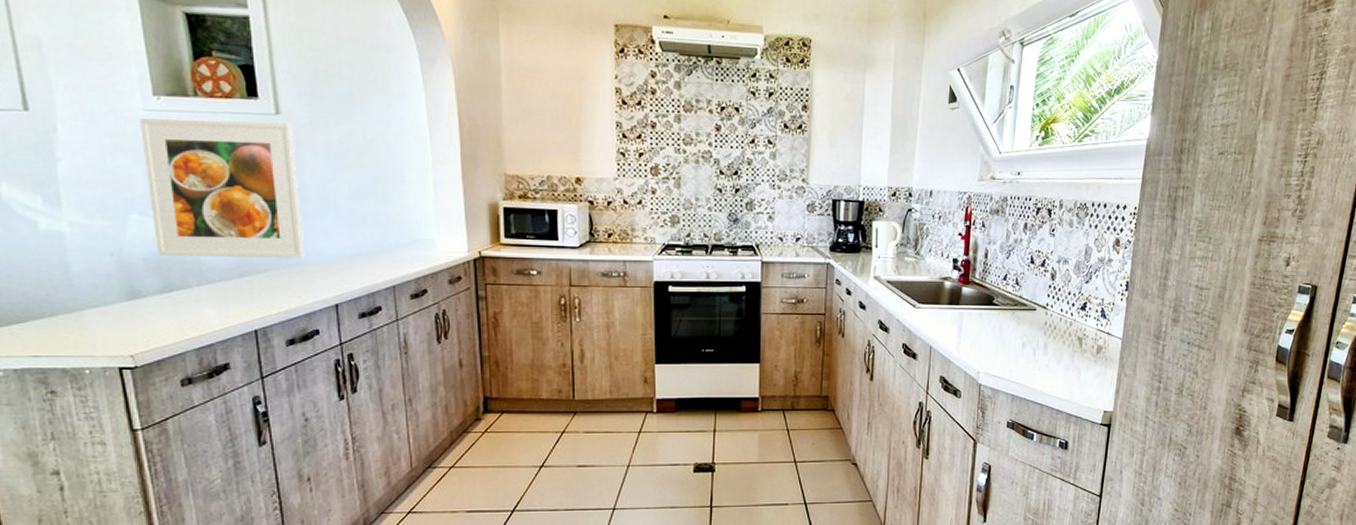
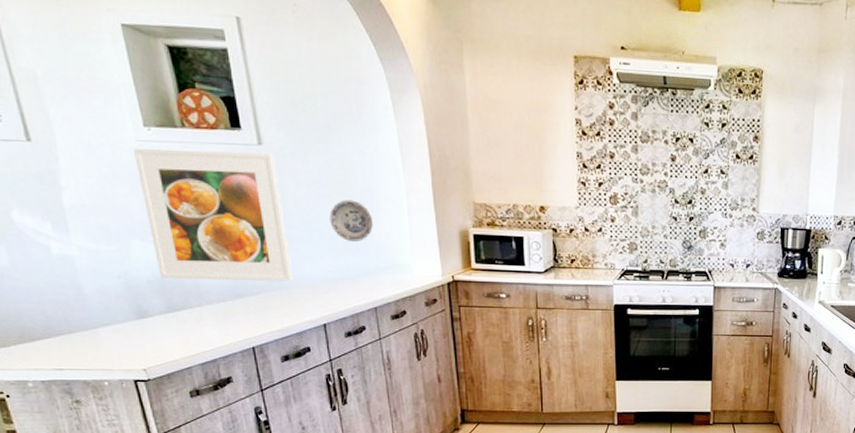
decorative plate: none [348,171,395,217] -> present [329,199,373,243]

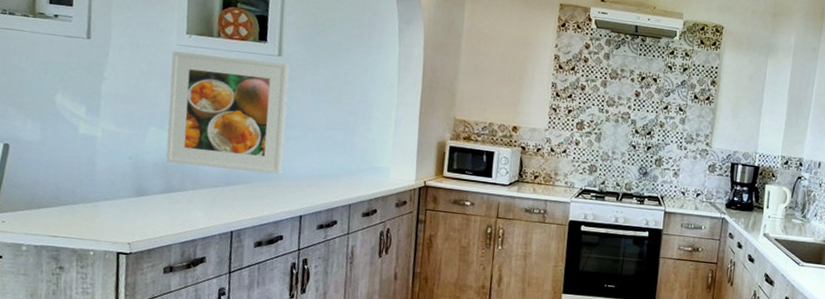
decorative plate: present [329,199,373,243] -> none [325,107,363,145]

